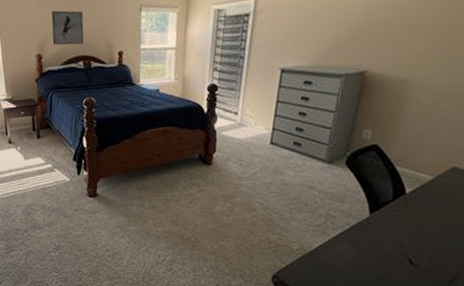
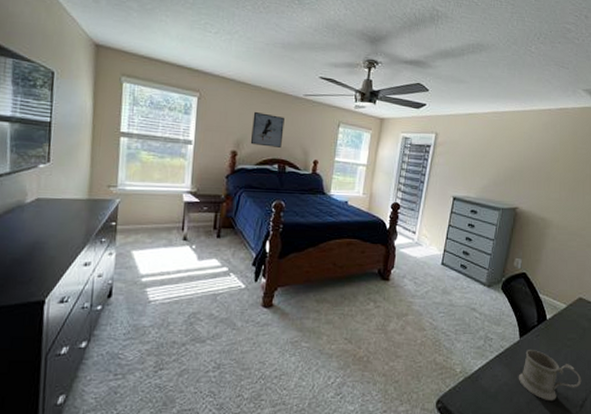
mug: none [368,226,452,277] -> present [518,350,582,401]

